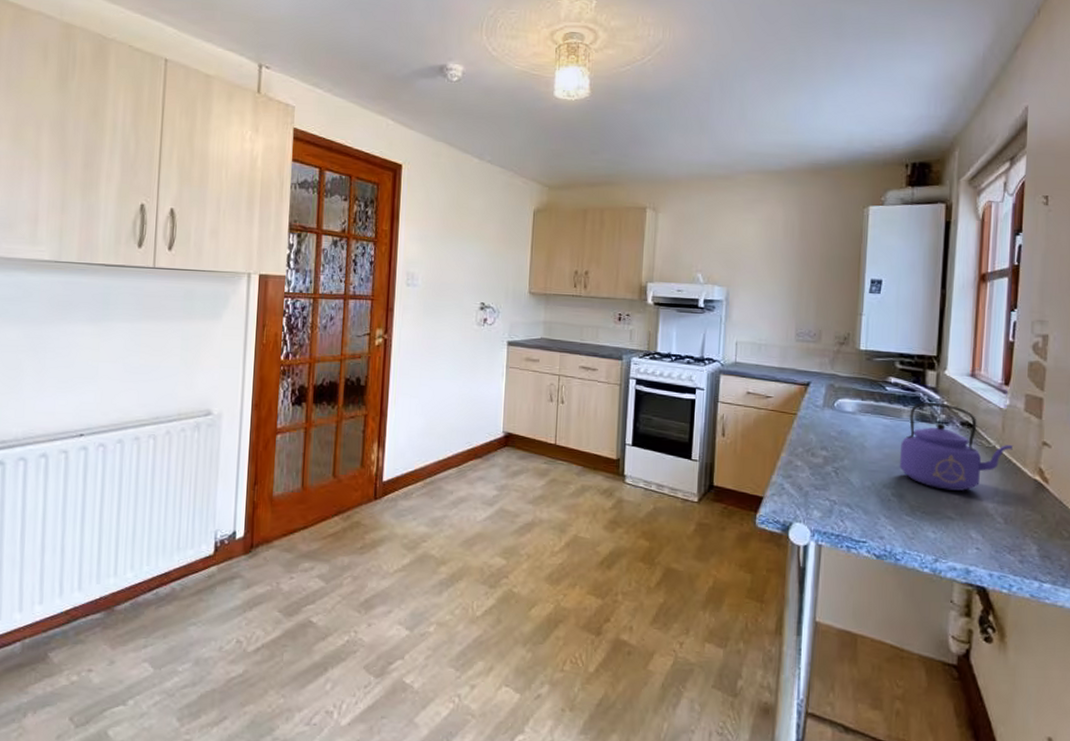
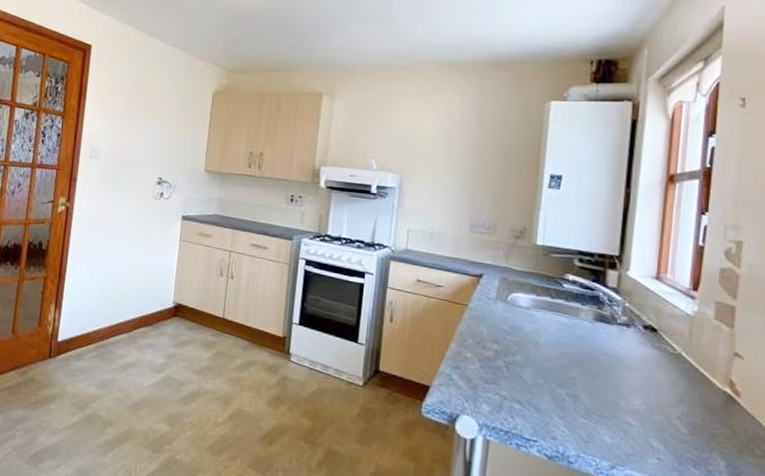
kettle: present [899,403,1014,491] -> none [575,302,702,397]

